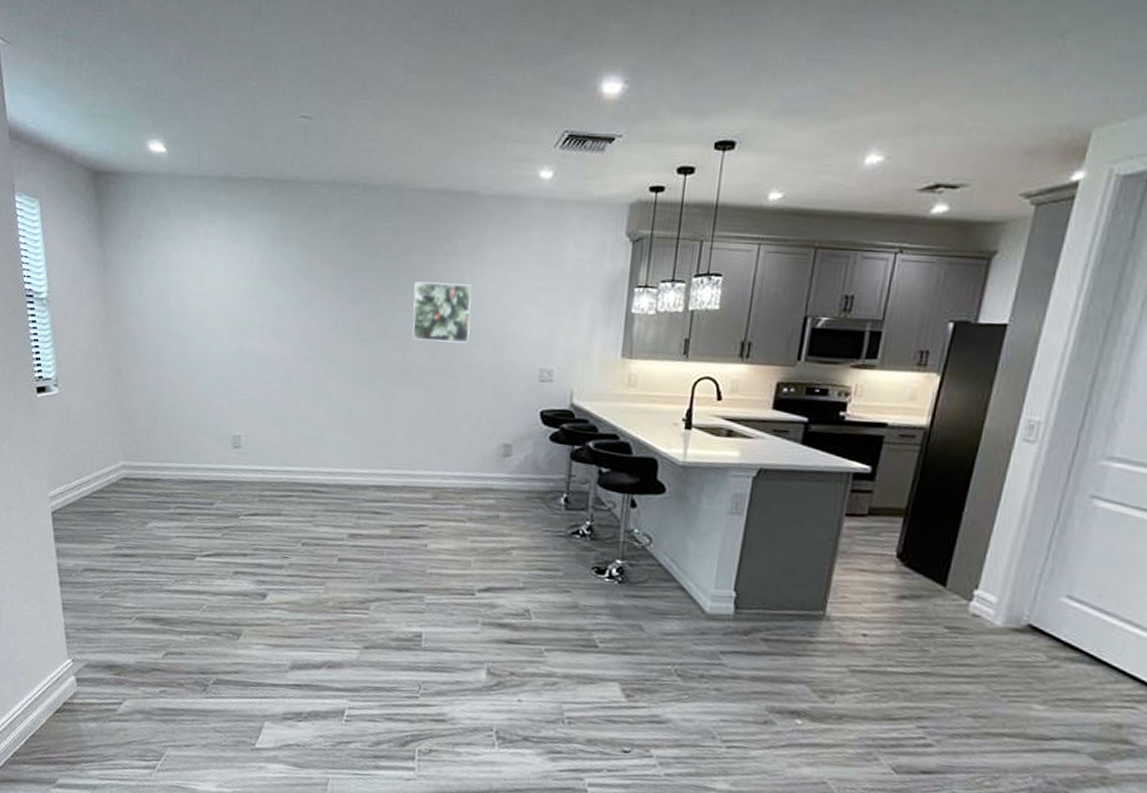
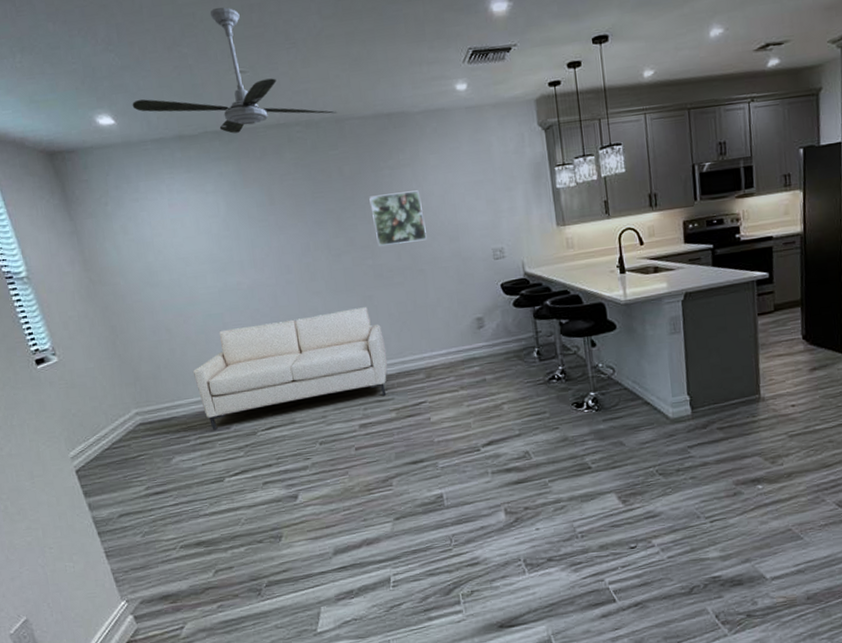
ceiling fan: none [187,41,401,184] -> present [132,7,338,134]
sofa: none [188,396,396,509] -> present [193,307,388,430]

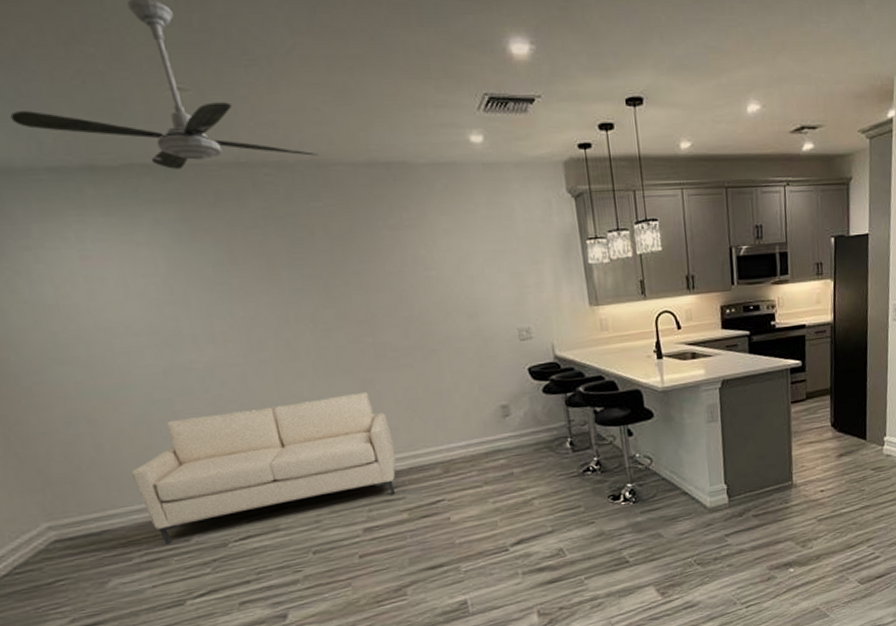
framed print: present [369,190,427,246] -> none [365,257,440,321]

